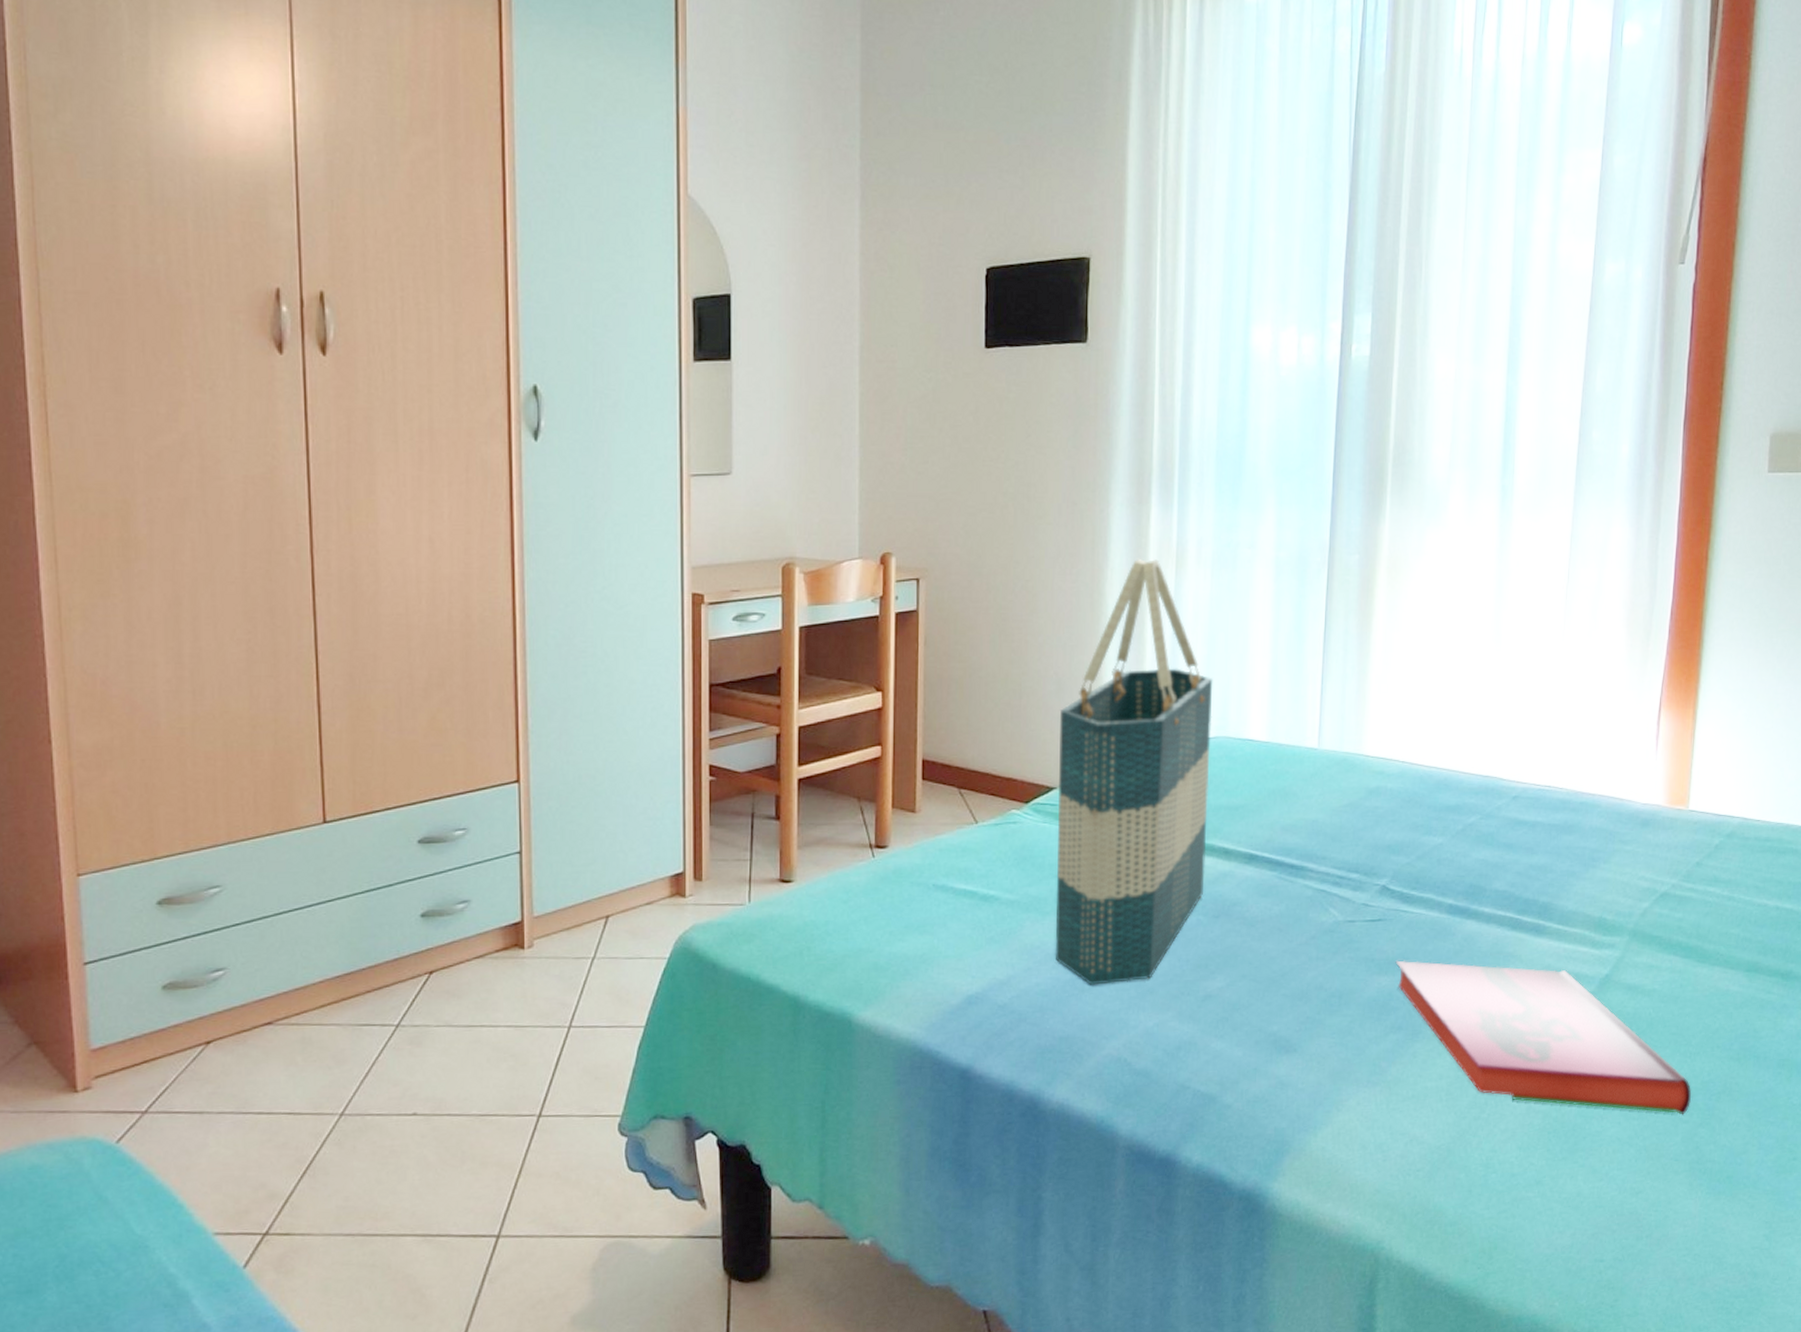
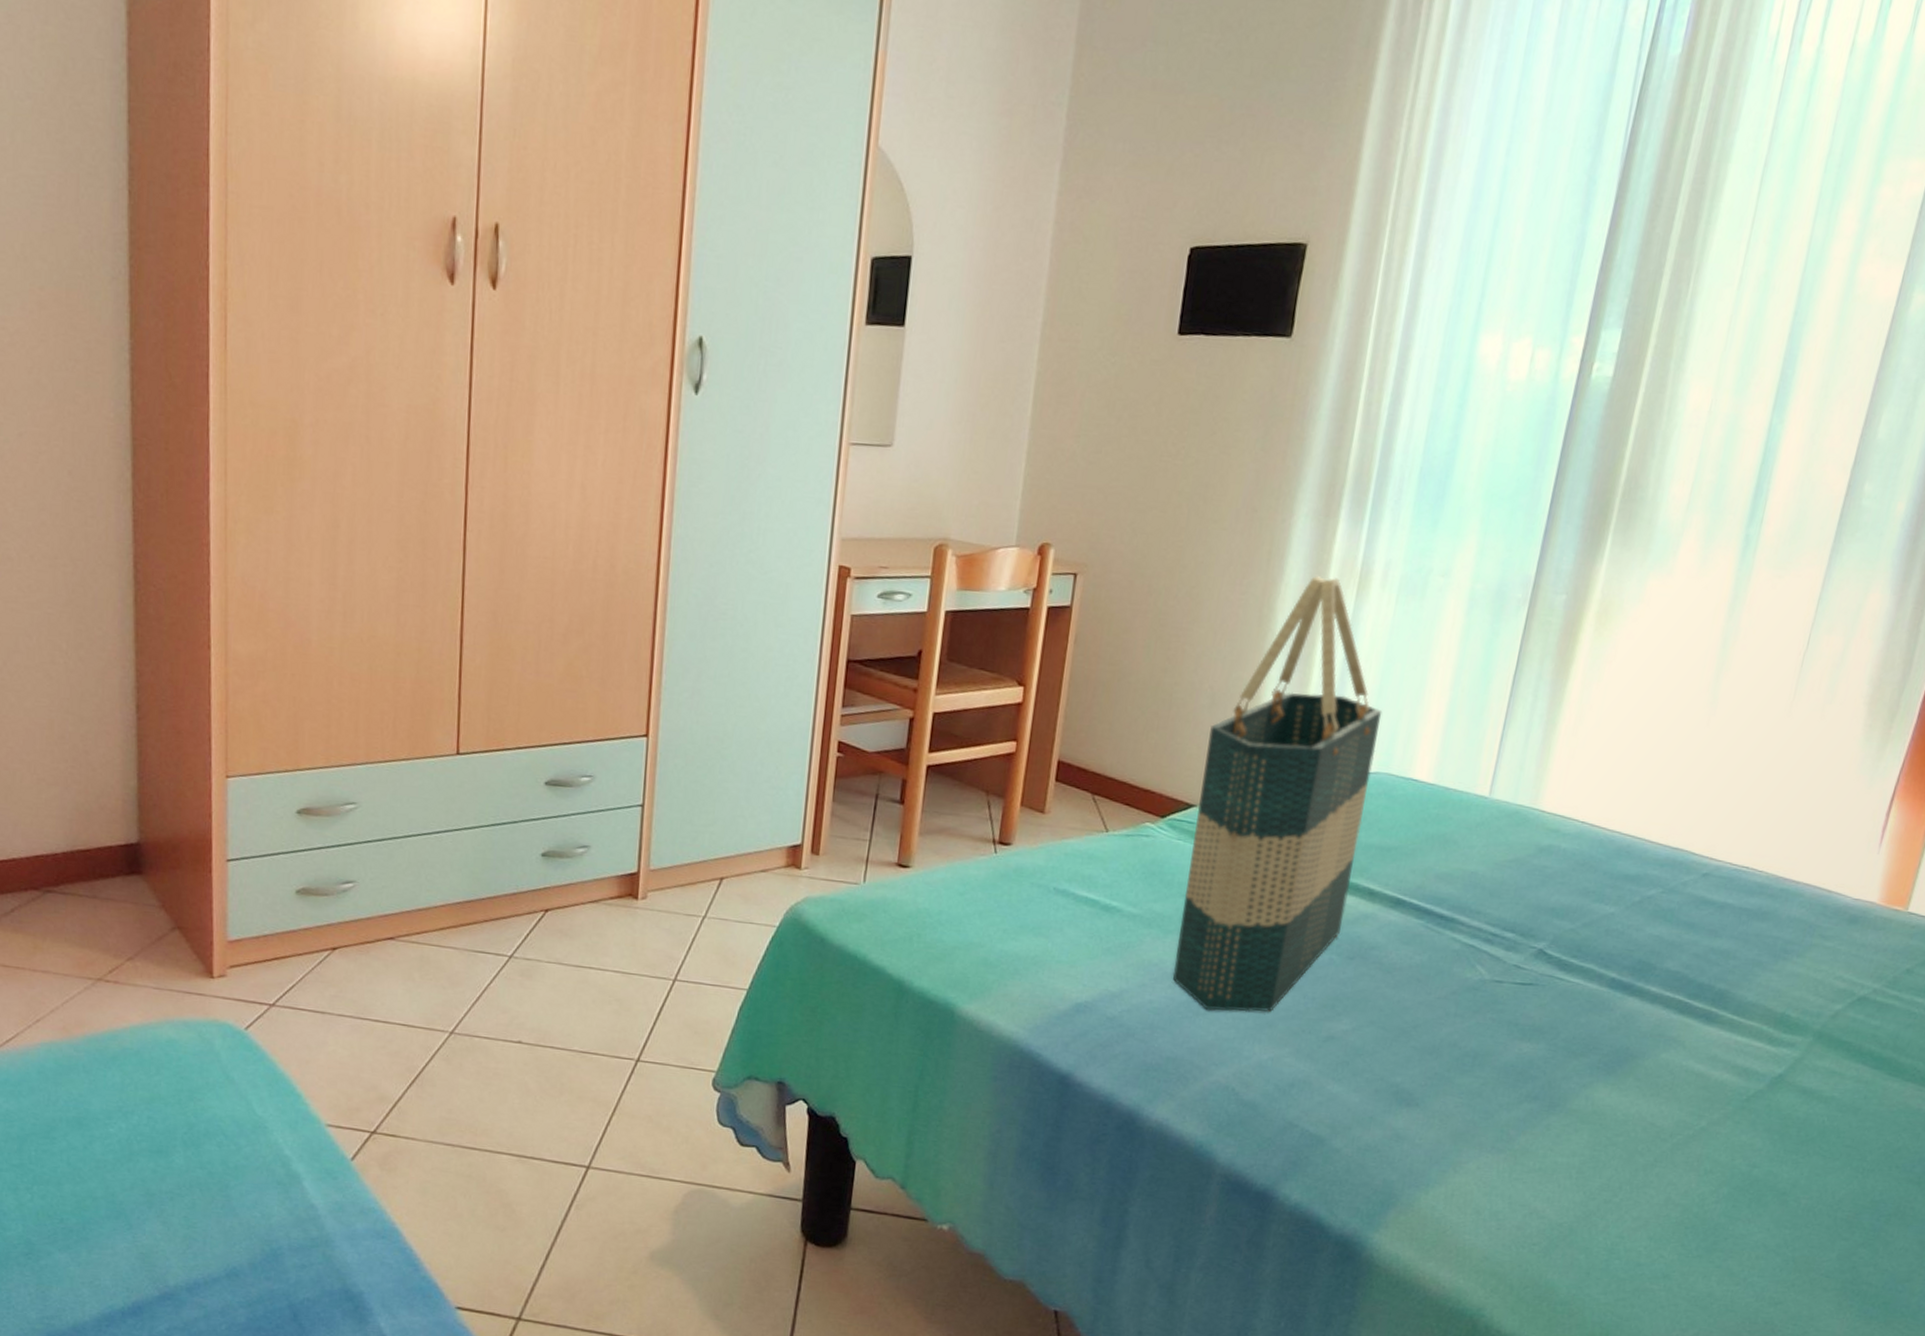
hardback book: present [1395,960,1691,1115] -> none [1540,1028,1858,1232]

